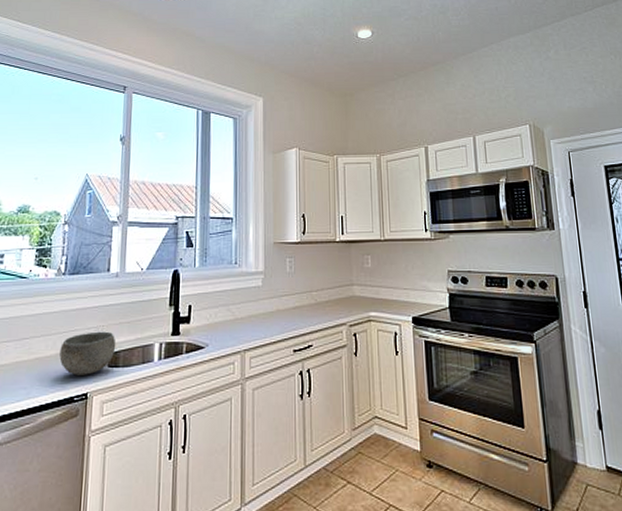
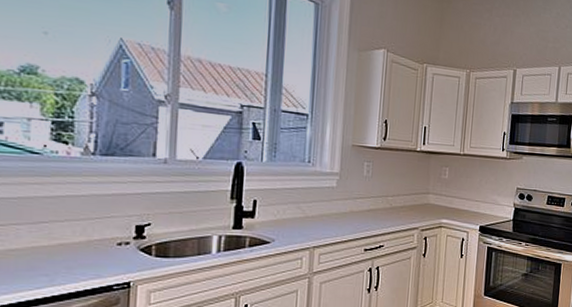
bowl: present [59,331,116,376] -> none [92,219,166,264]

